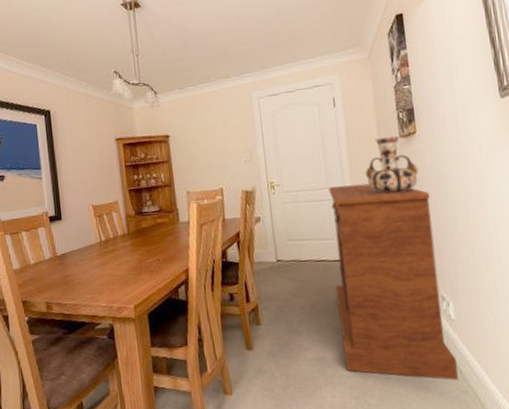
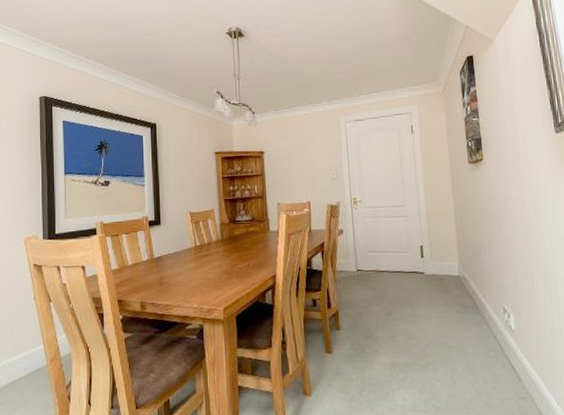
sideboard: present [328,183,458,381] -> none [405,203,518,388]
vase: present [365,136,419,194] -> none [437,162,485,213]

